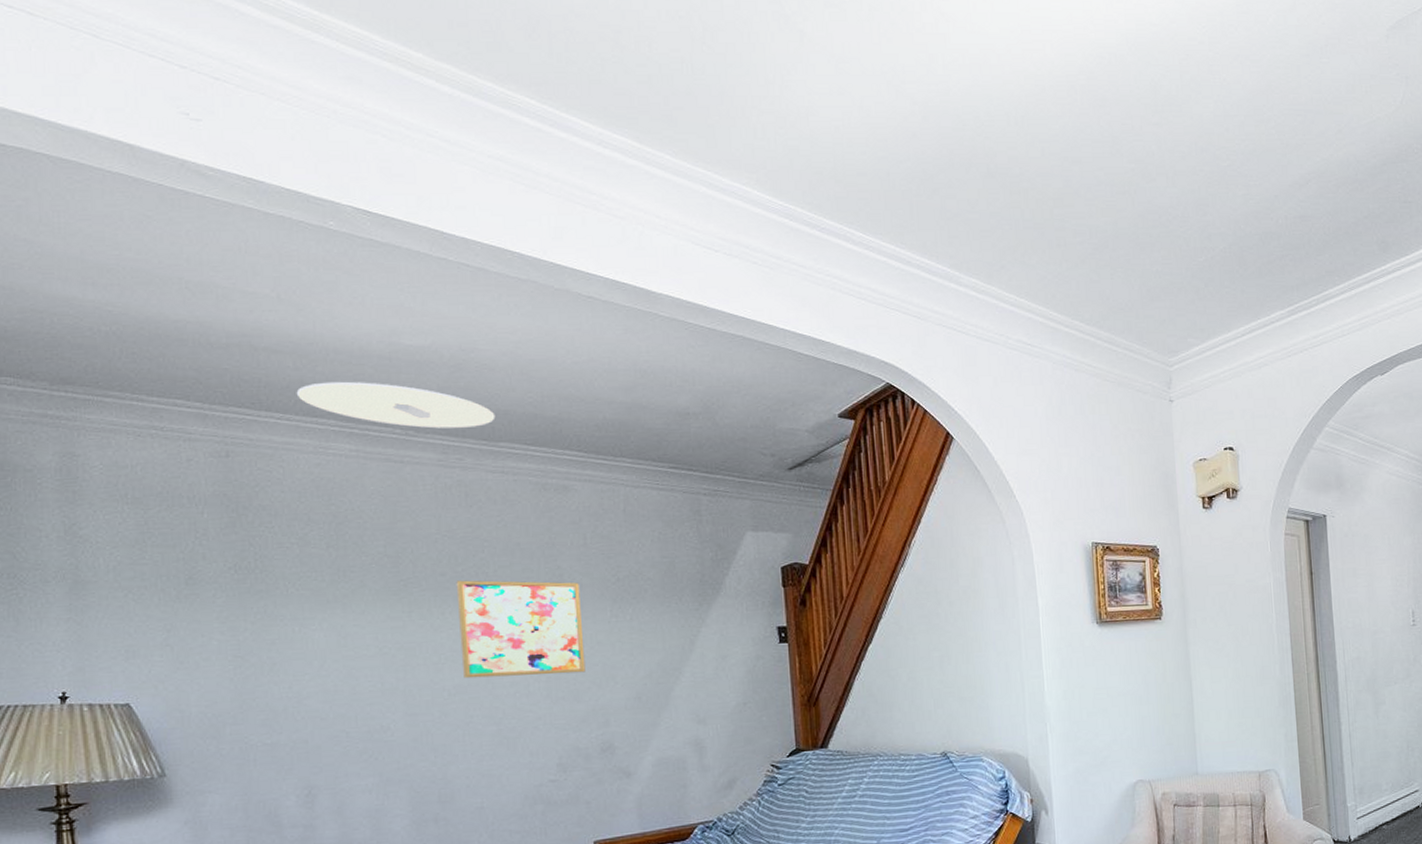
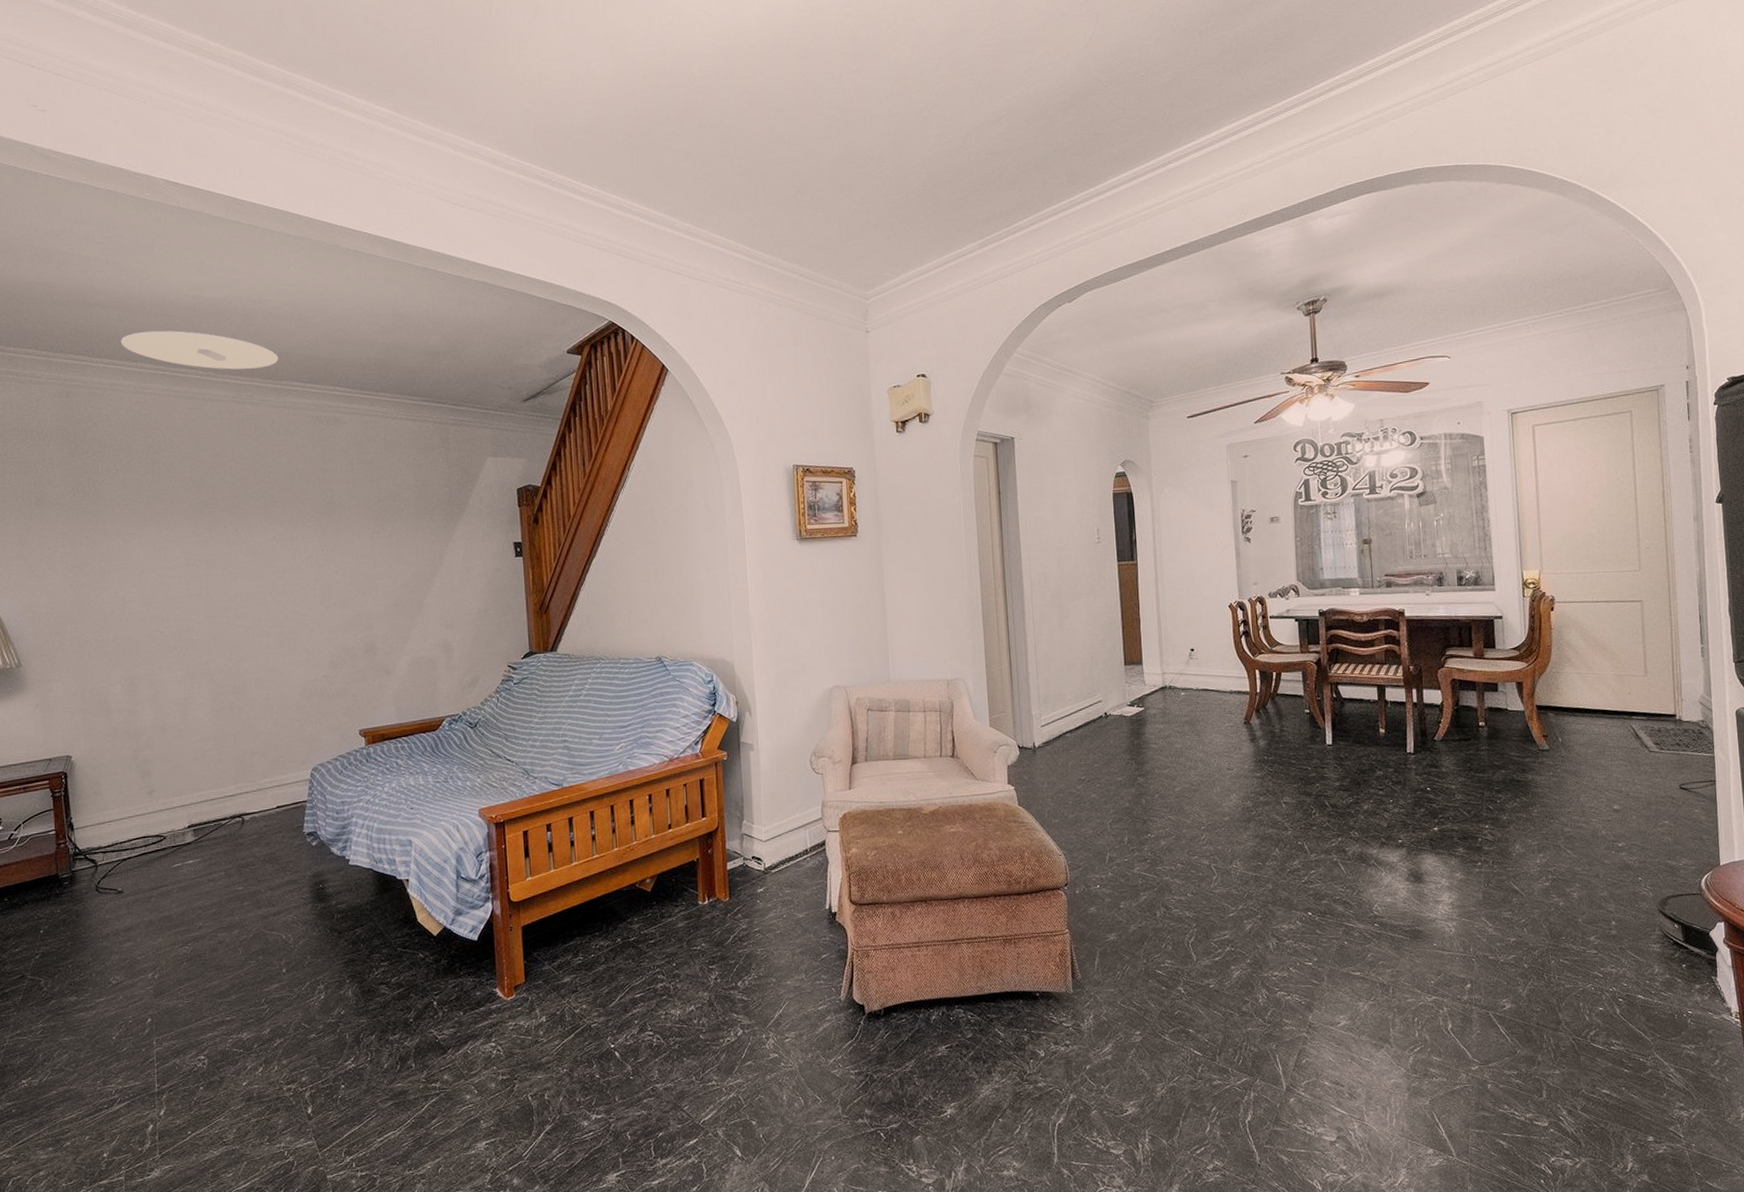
wall art: present [456,580,586,679] -> none [247,501,353,587]

